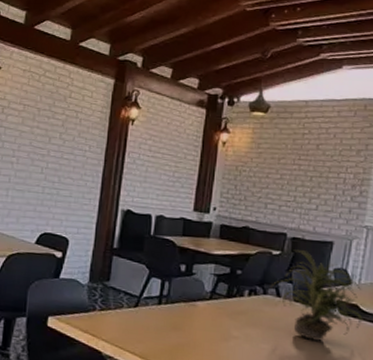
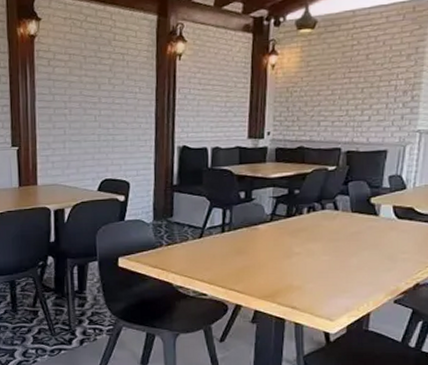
potted plant: present [270,249,363,341] -> none [327,162,419,247]

